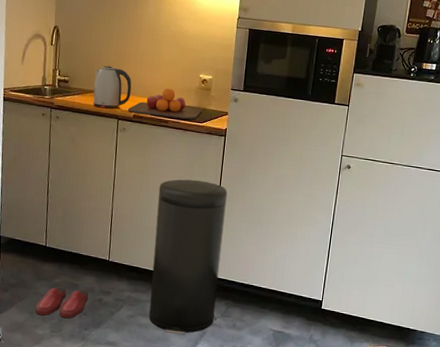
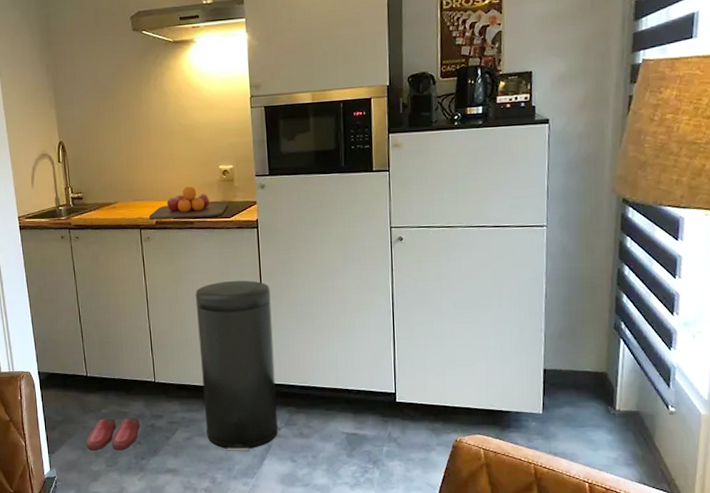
kettle: present [92,65,132,110] -> none [107,173,150,221]

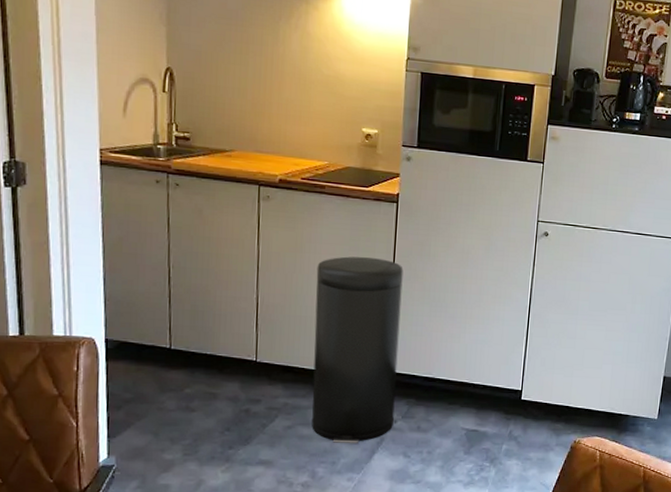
slippers: present [87,417,140,451] -> none [161,398,232,437]
chopping board: present [149,186,229,220] -> none [272,145,368,184]

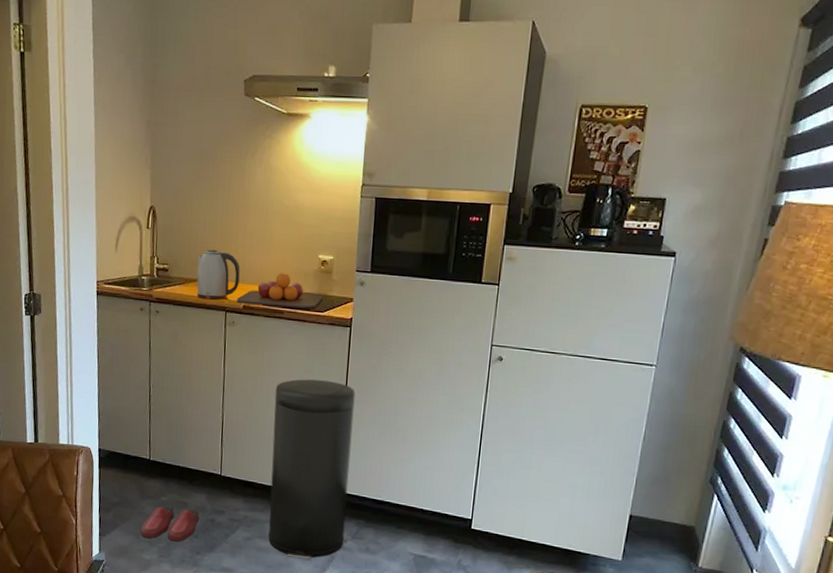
slippers: none [161,398,232,437] -> present [141,505,200,542]
kettle: none [224,118,275,174] -> present [196,249,240,301]
chopping board: none [272,145,368,184] -> present [237,273,324,310]

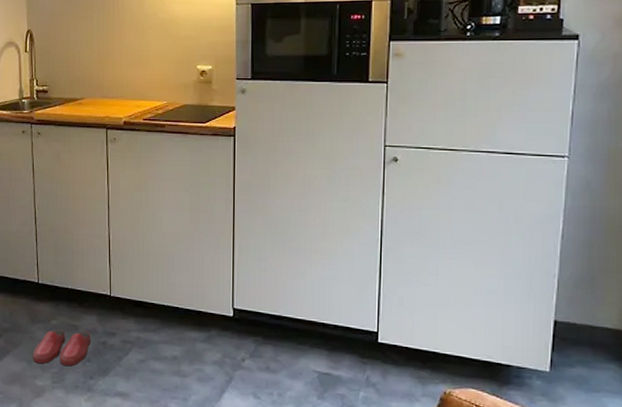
kettle: present [196,249,240,301] -> none [75,68,119,119]
chopping board: present [237,273,324,310] -> none [117,86,205,121]
pedal bin: present [268,379,355,560] -> none [161,192,244,382]

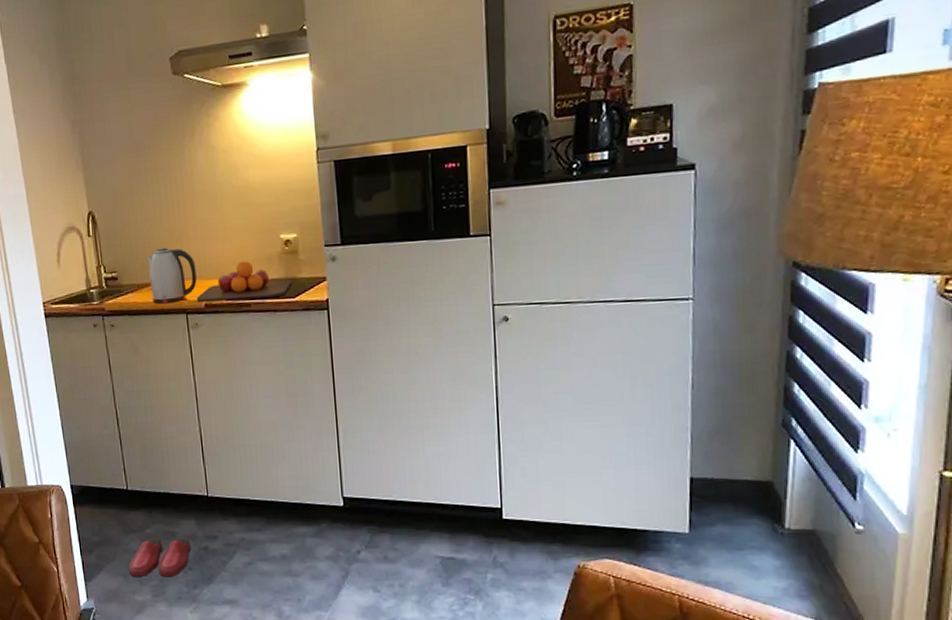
kettle: none [75,68,119,119] -> present [146,247,197,305]
chopping board: none [117,86,205,121] -> present [197,261,293,303]

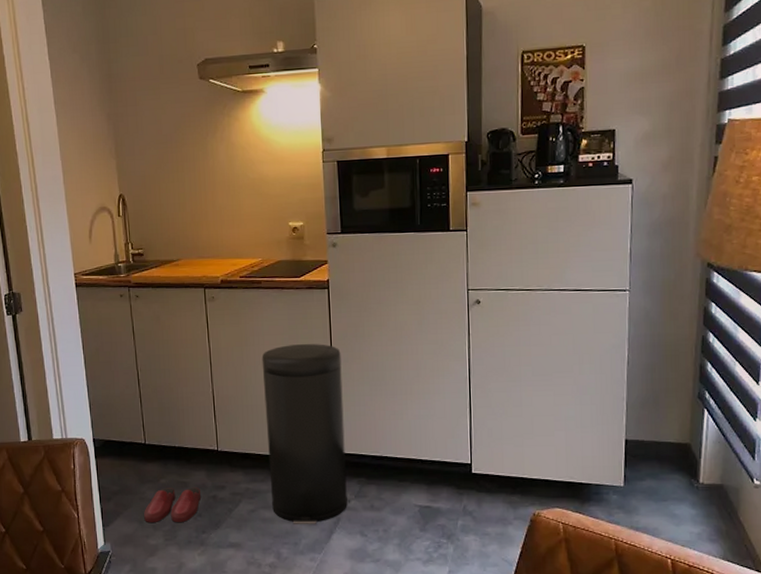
kettle: present [146,247,197,305] -> none [170,229,215,280]
chopping board: present [197,261,293,303] -> none [214,244,299,279]
pedal bin: none [254,373,357,580] -> present [262,344,347,525]

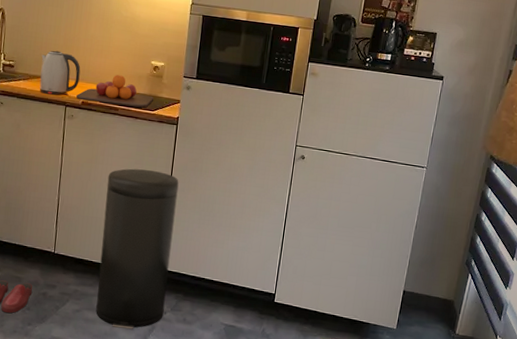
kettle: none [170,229,215,280] -> present [39,50,81,96]
chopping board: none [214,244,299,279] -> present [76,75,154,108]

